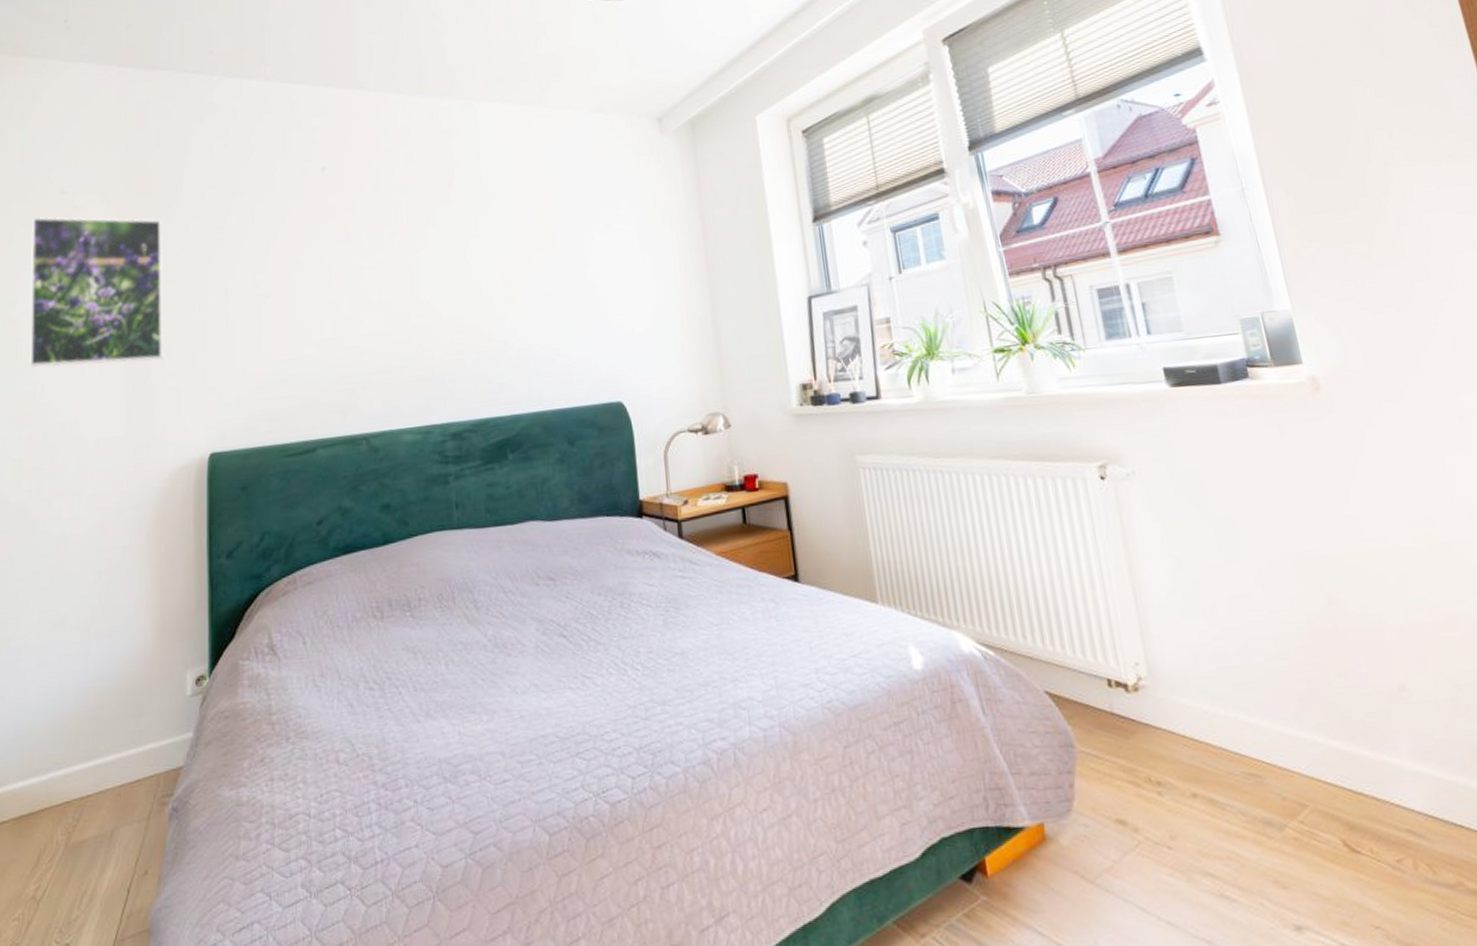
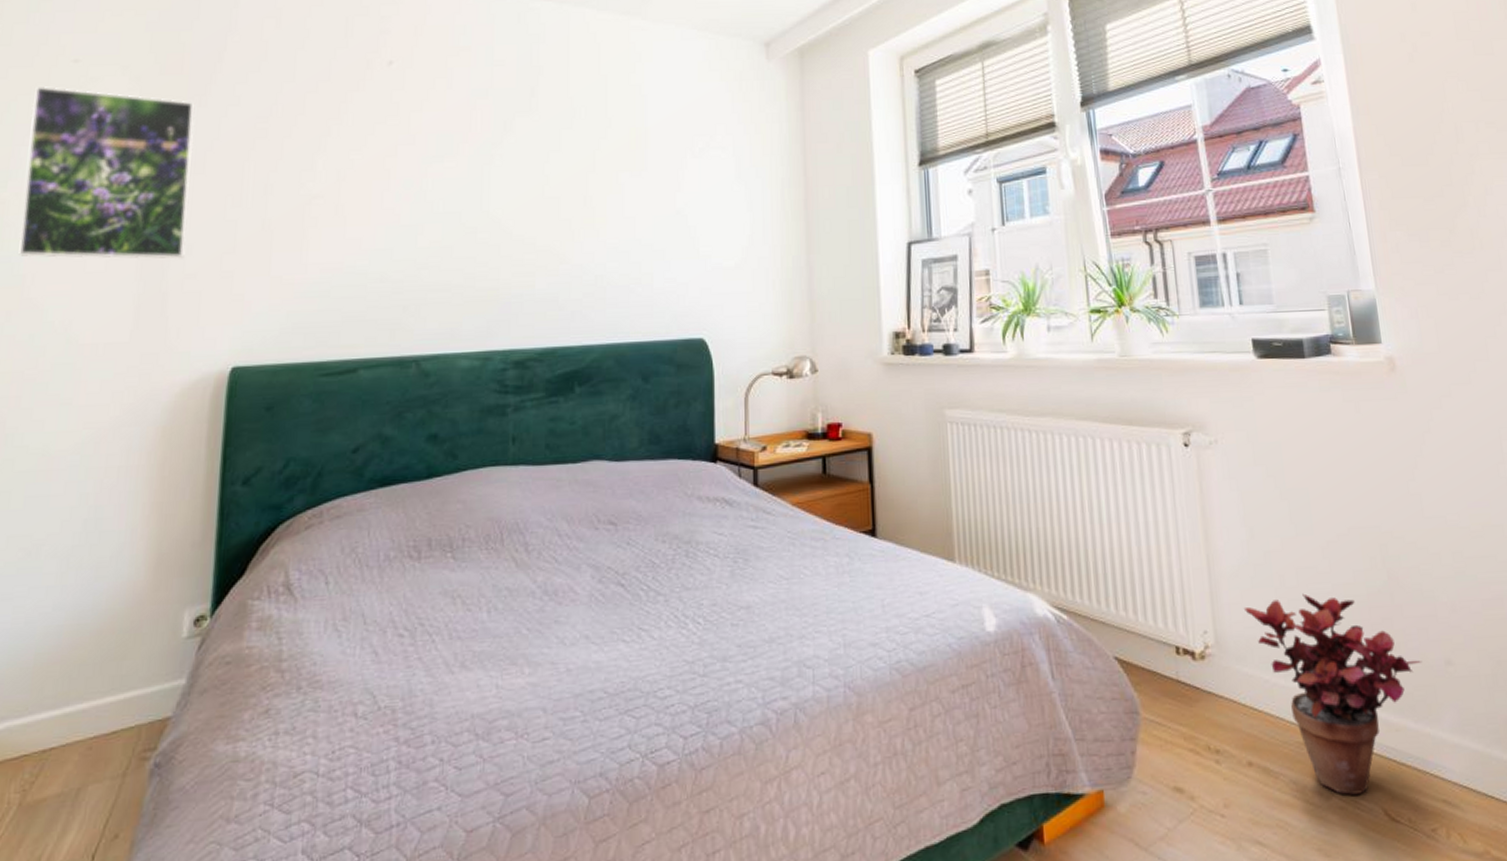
potted plant: none [1175,622,1373,826] -> present [1243,593,1423,795]

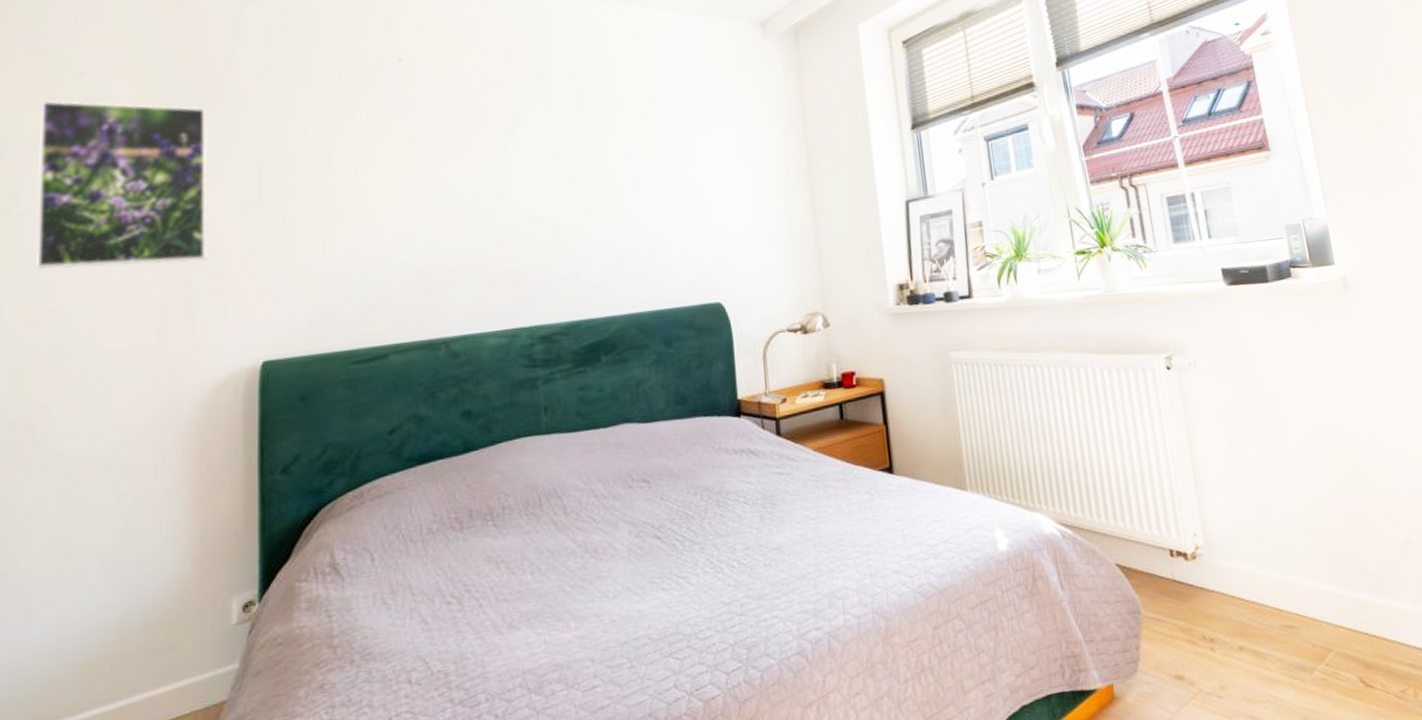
potted plant: present [1243,593,1423,795] -> none [1227,492,1385,668]

